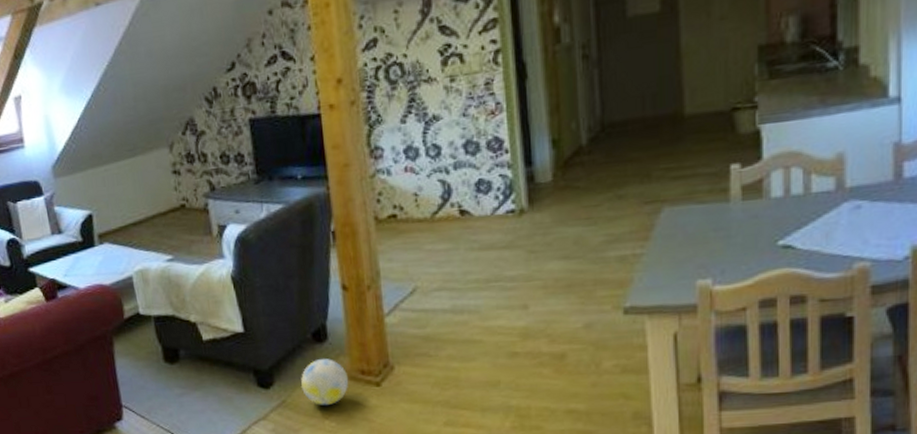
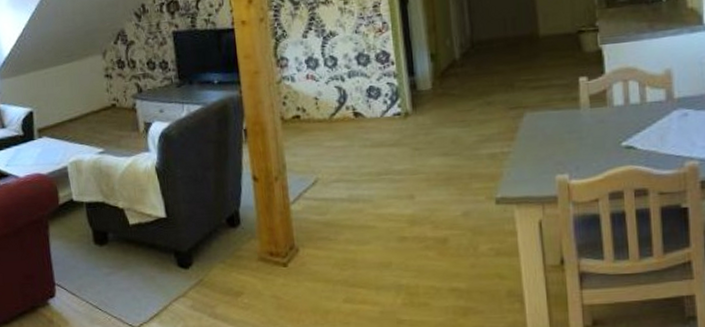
ball: present [300,359,349,405] -> none [216,242,259,284]

